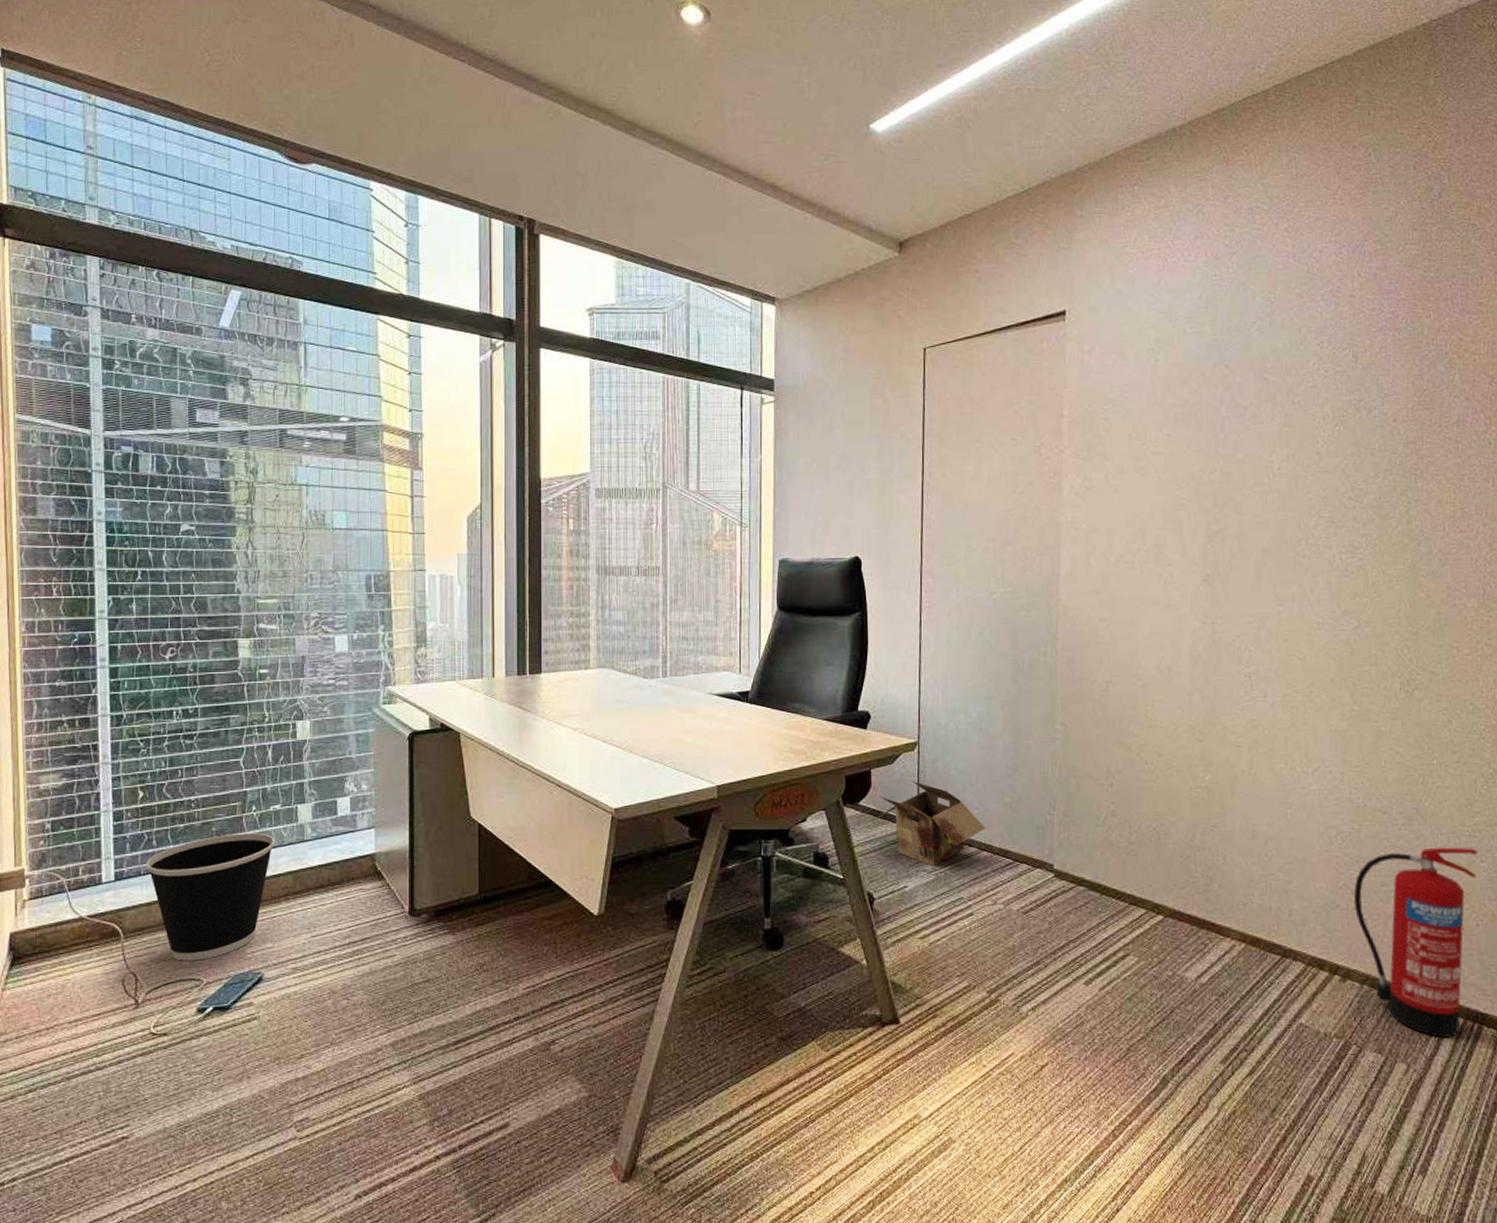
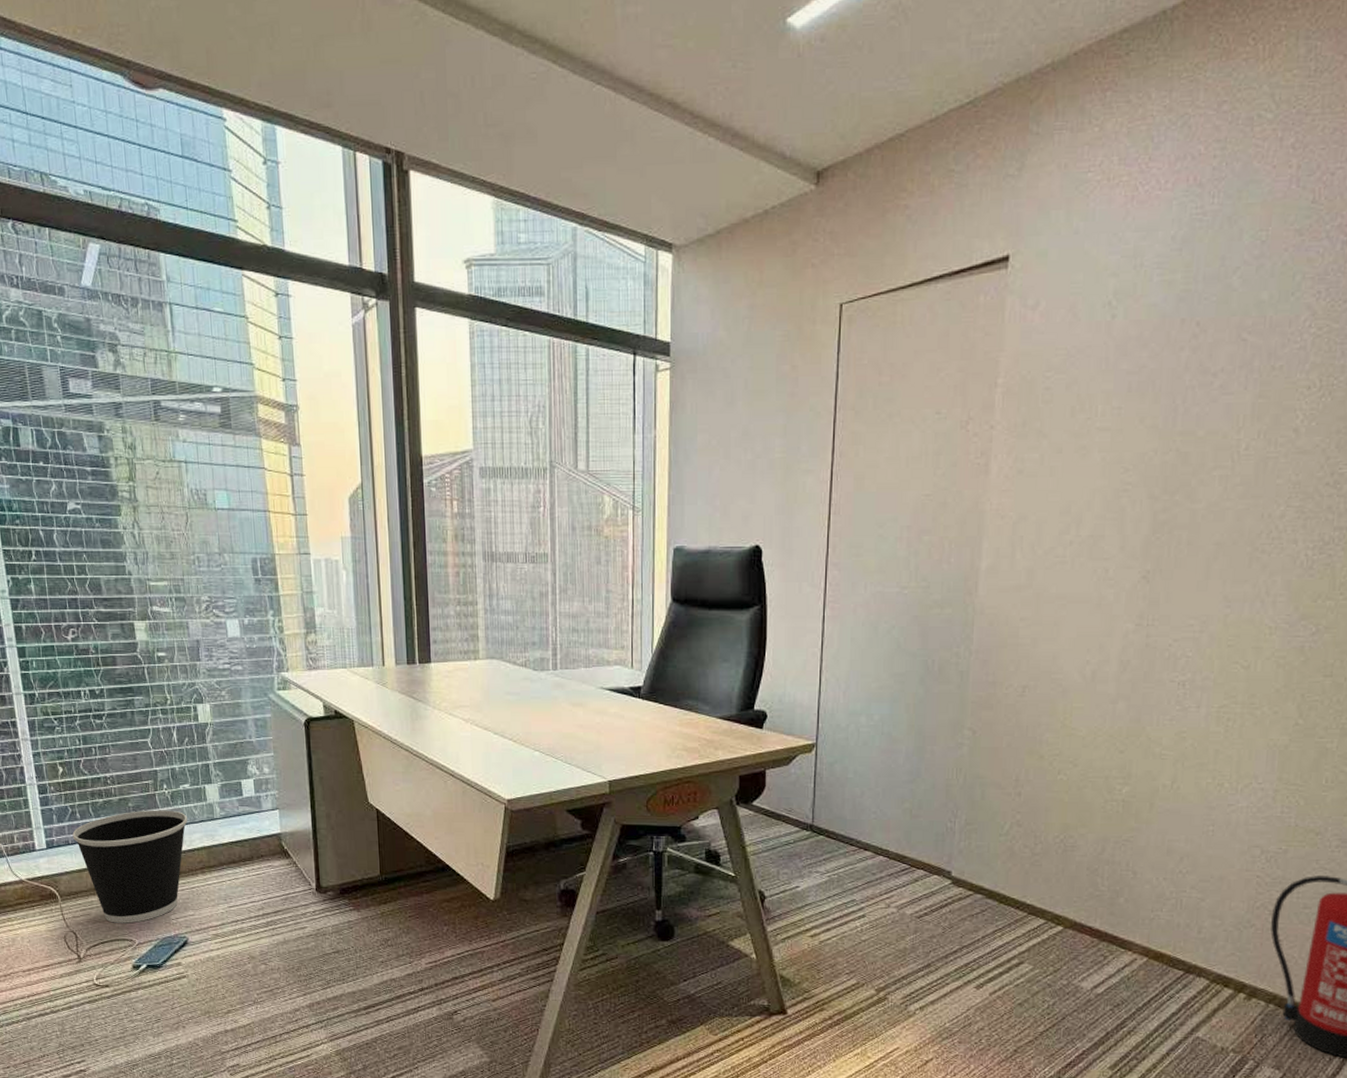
cardboard box: present [878,781,986,867] -> none [772,783,883,869]

